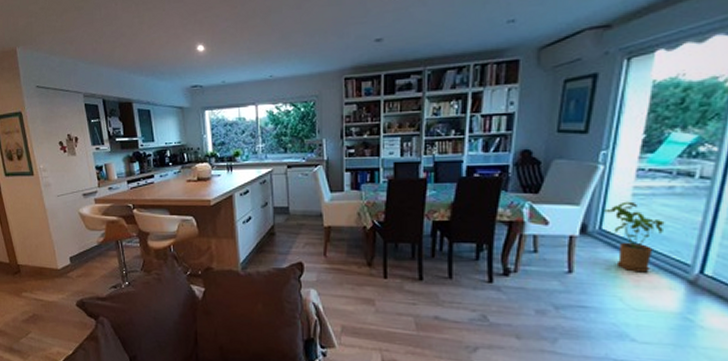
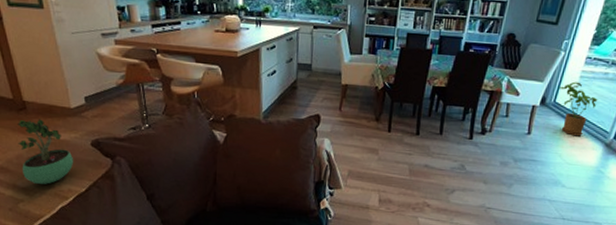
potted plant: none [13,281,61,347] -> present [18,119,73,184]

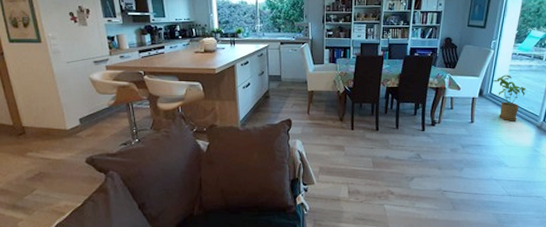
potted plant: present [18,119,73,184] -> none [17,142,69,202]

